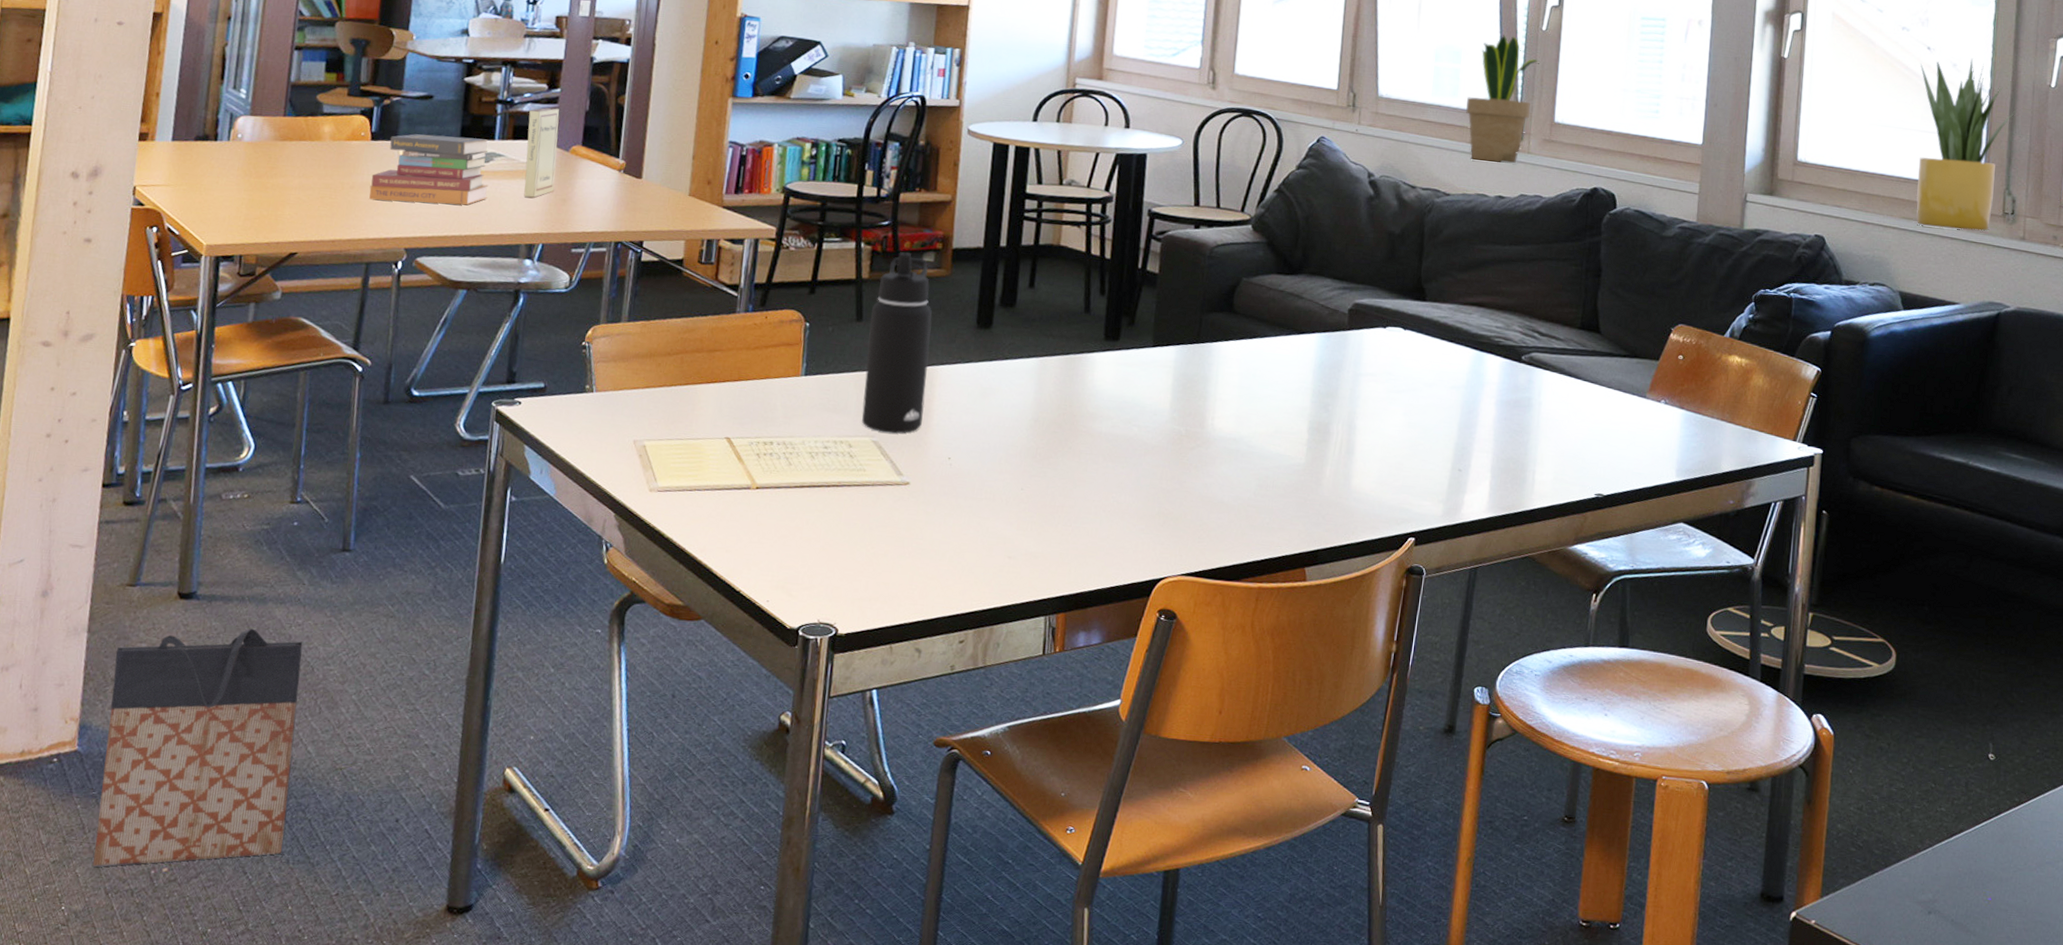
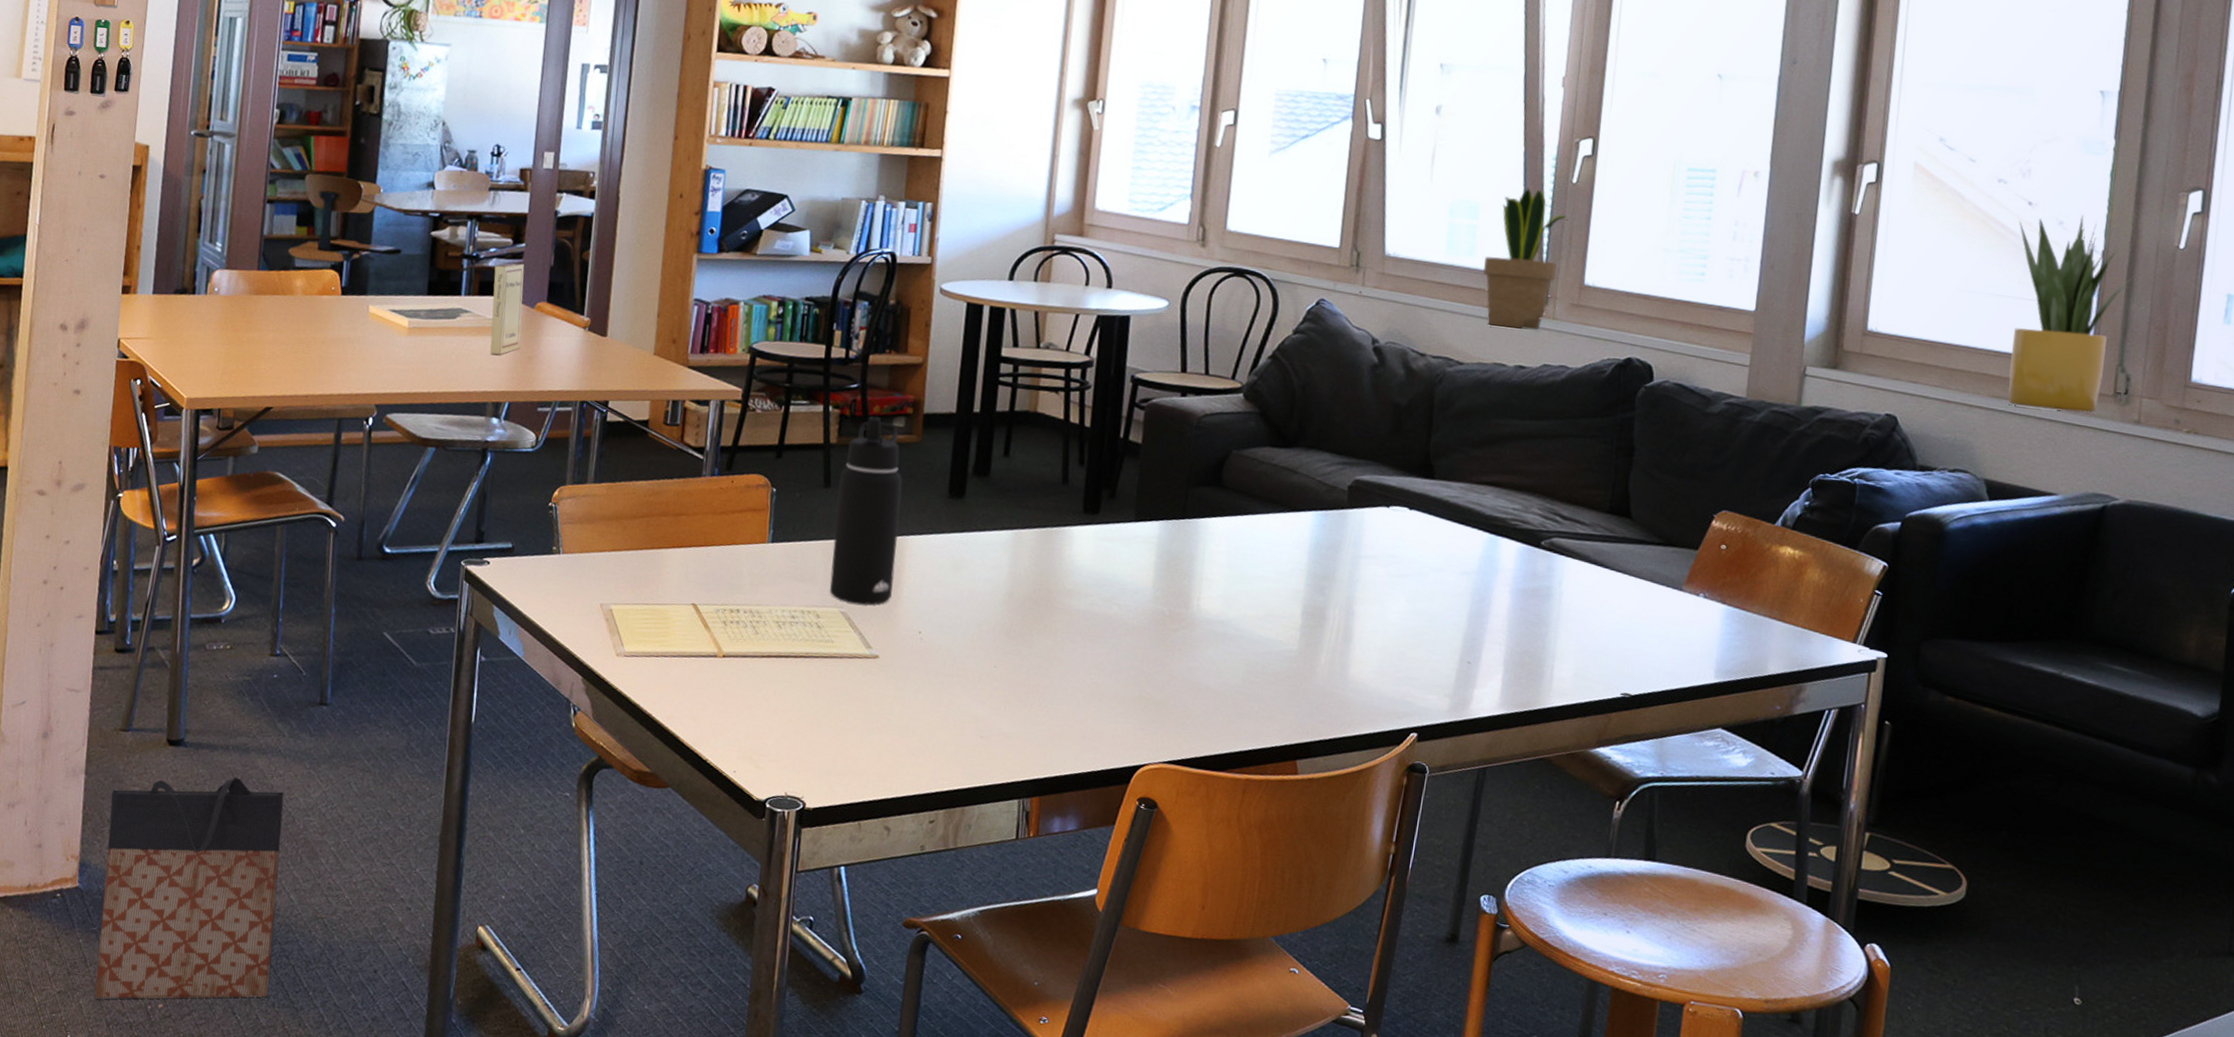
books: present [369,134,489,206] -> none [340,289,456,362]

